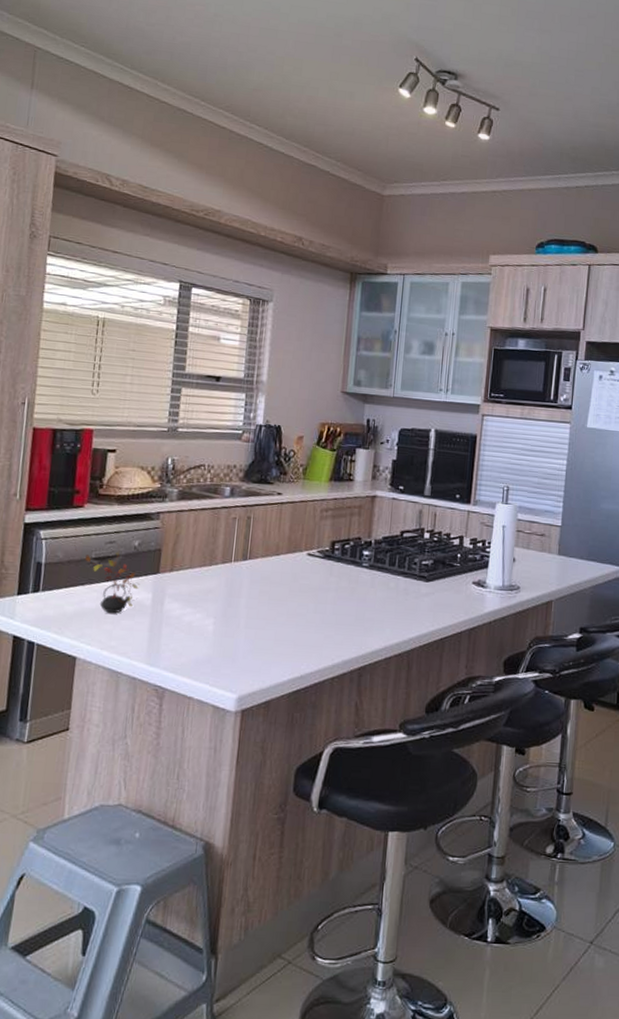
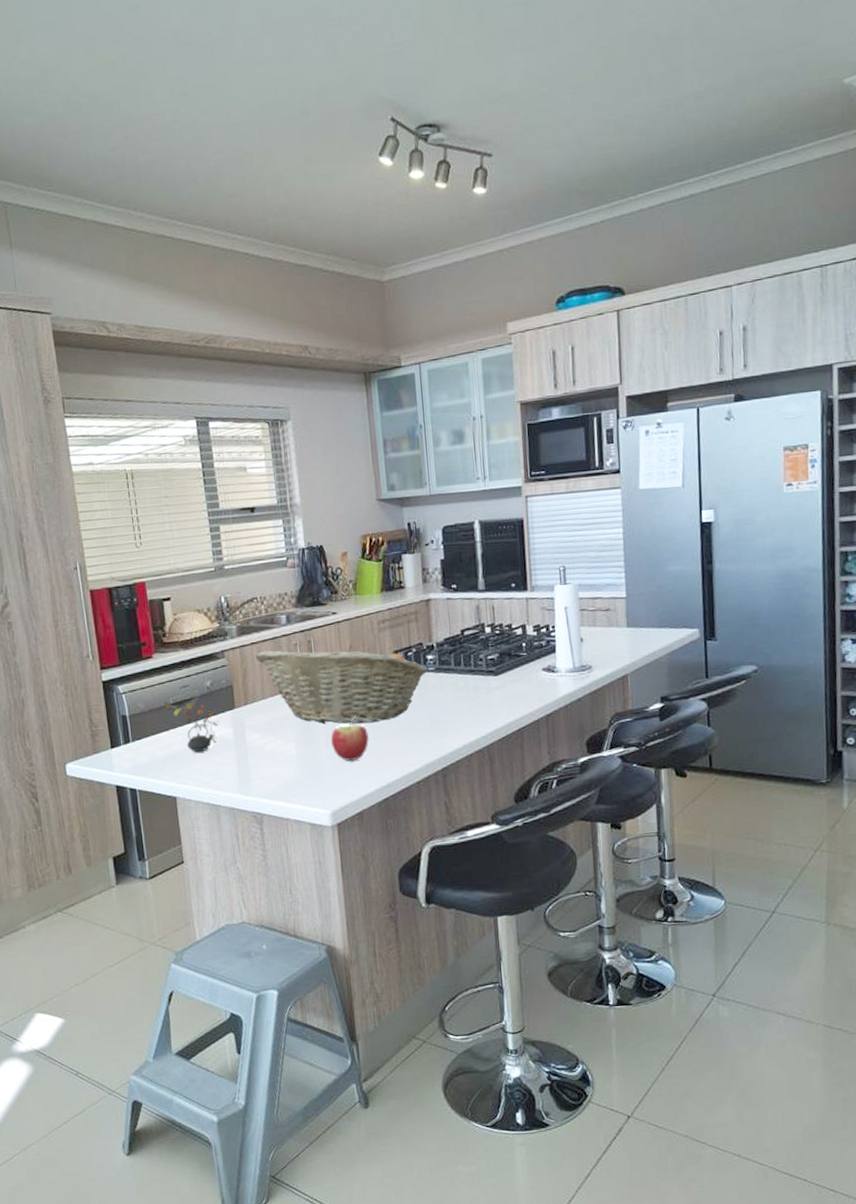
fruit basket: none [191,519,362,610] -> present [255,645,428,724]
apple: none [251,600,292,646] -> present [331,716,370,761]

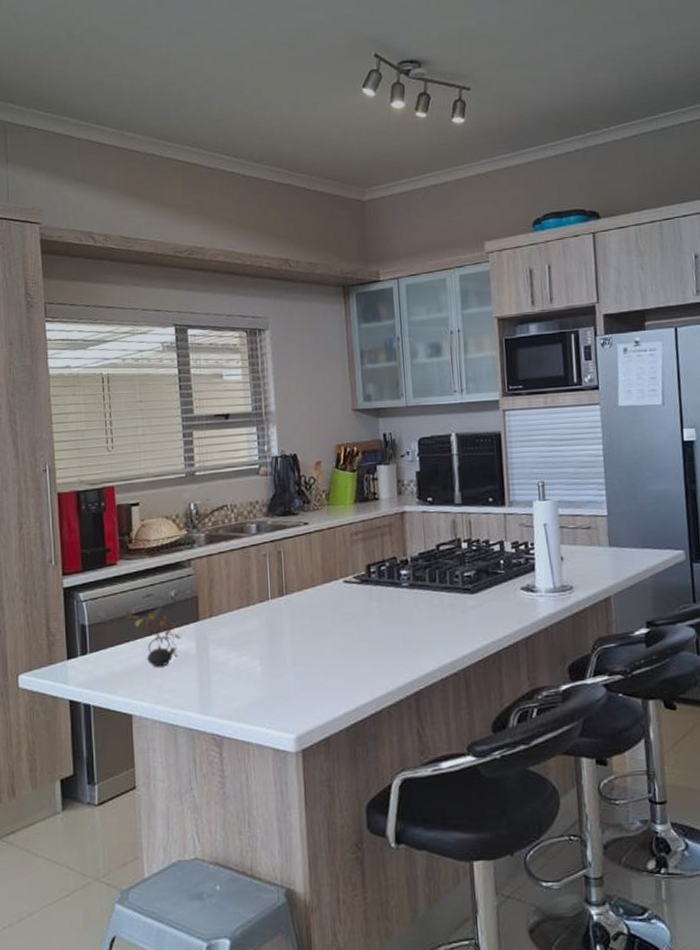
fruit basket: present [255,645,428,724] -> none [223,557,402,641]
apple: present [331,716,370,761] -> none [298,632,339,681]

